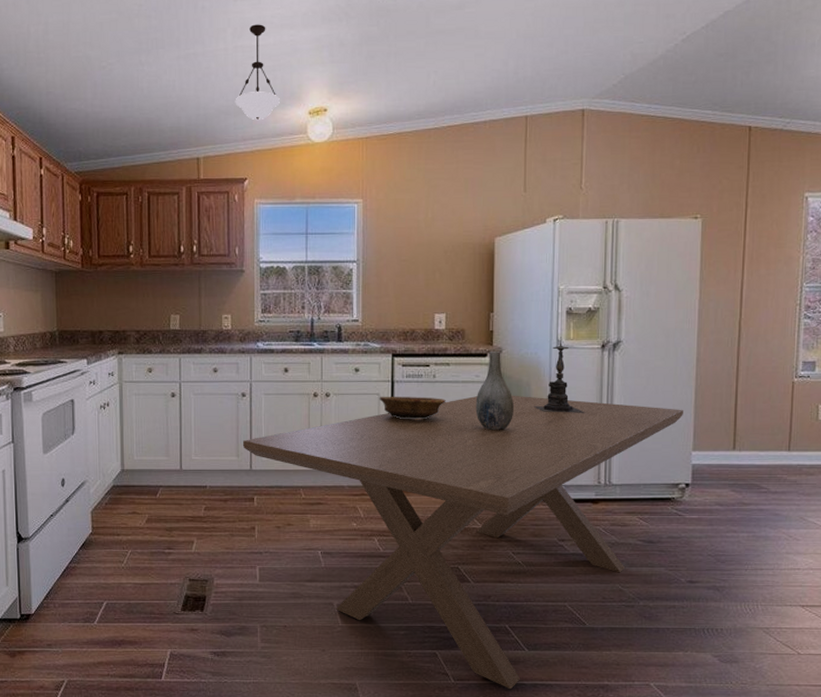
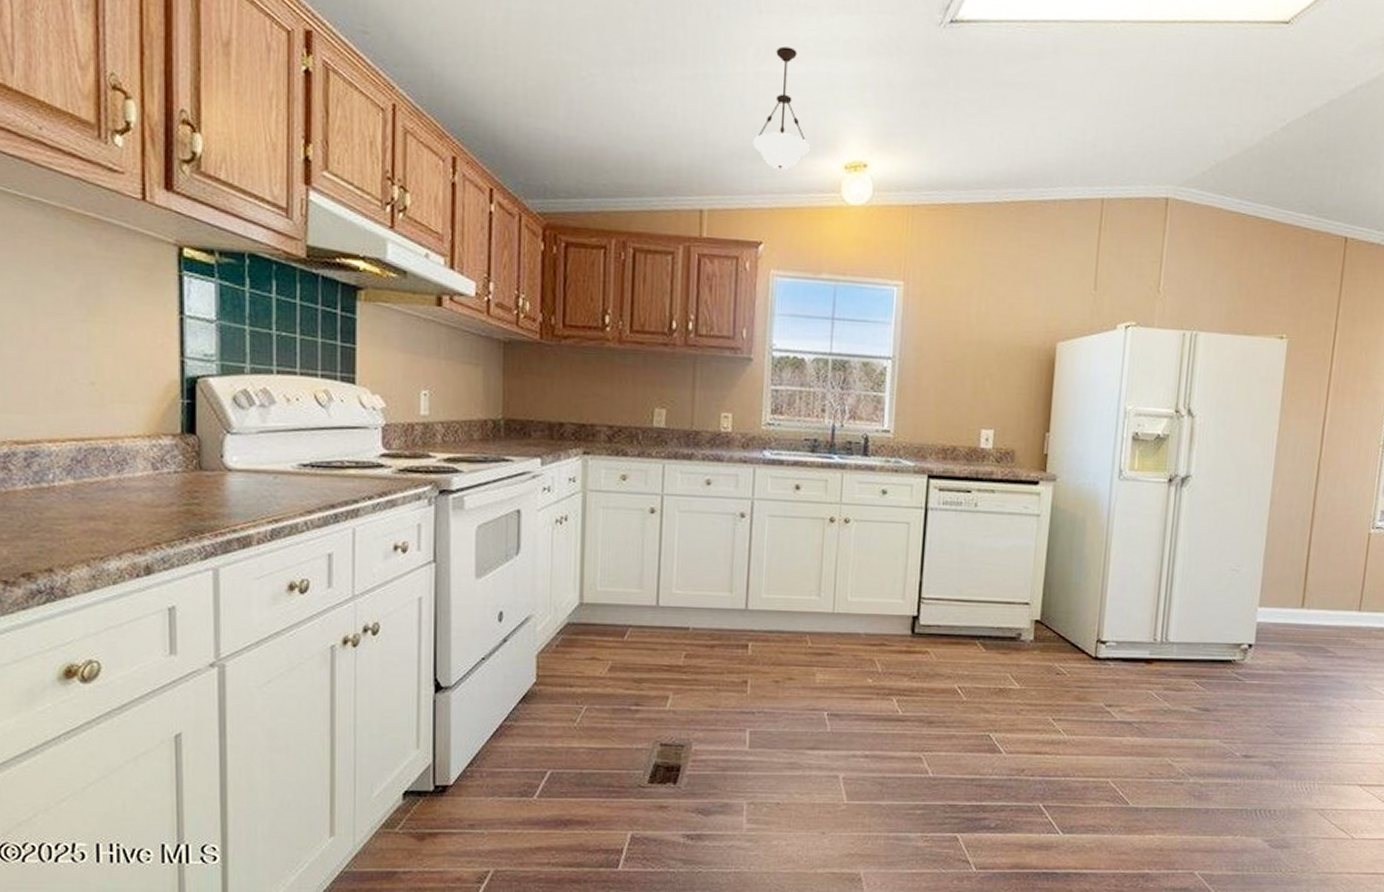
dining table: present [242,395,683,690] -> none [737,531,1252,880]
decorative bowl: present [379,396,446,420] -> none [908,525,988,557]
vase: present [475,352,515,430] -> none [1021,479,1066,573]
candle holder: present [534,337,585,413] -> none [1088,466,1145,558]

